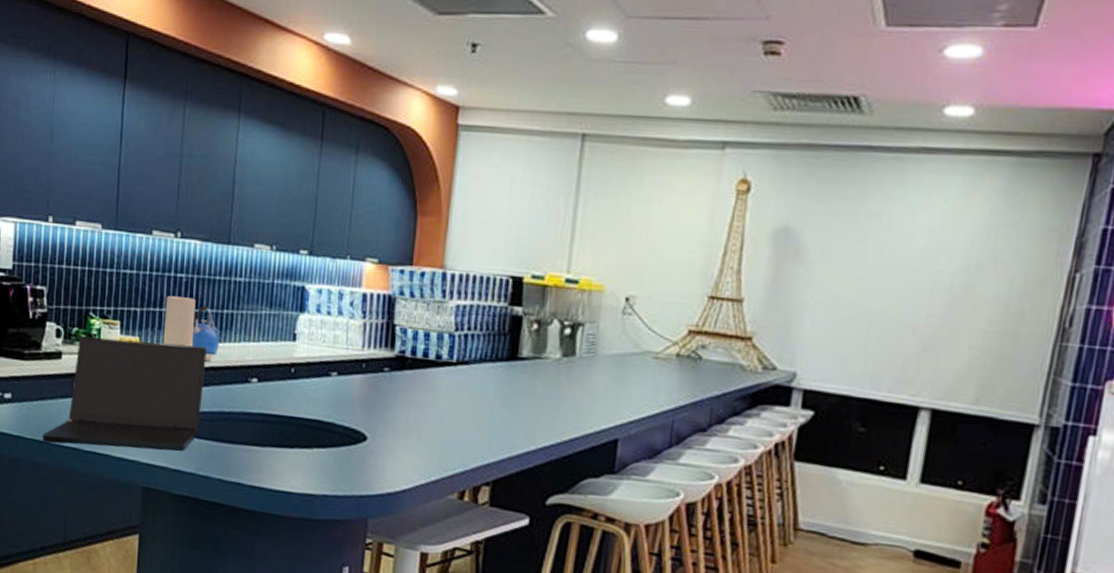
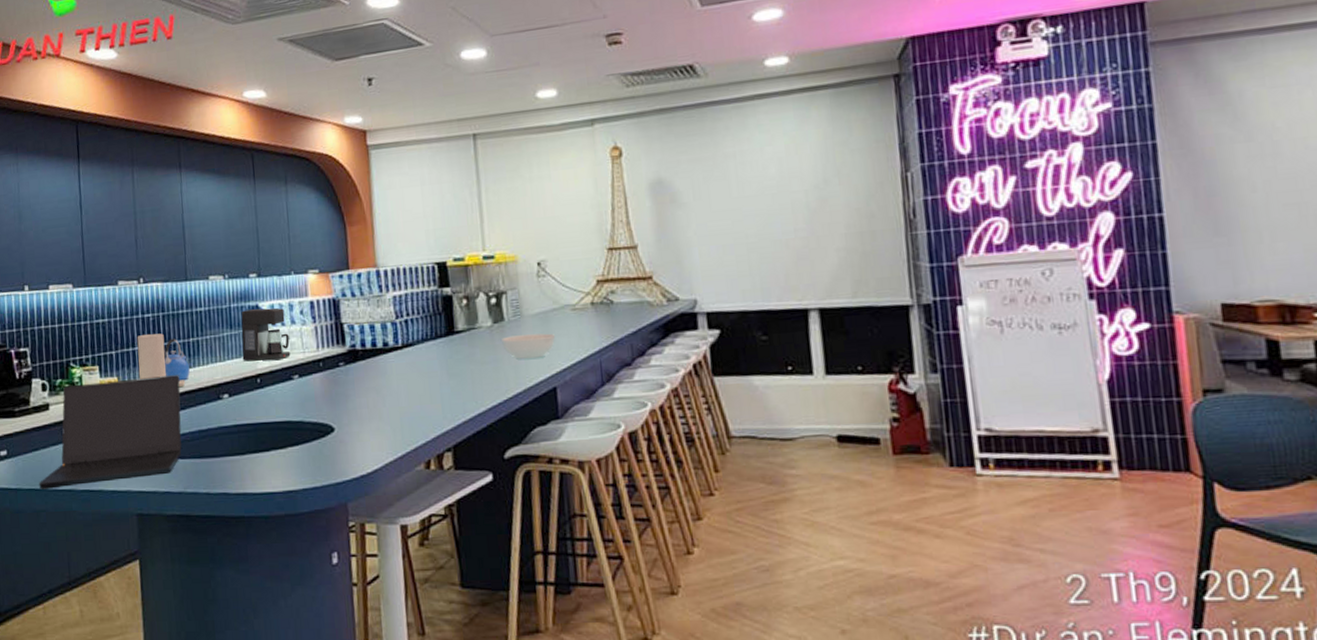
coffee maker: none [278,290,334,353] -> present [241,307,291,362]
bowl: none [568,374,629,405] -> present [502,333,556,360]

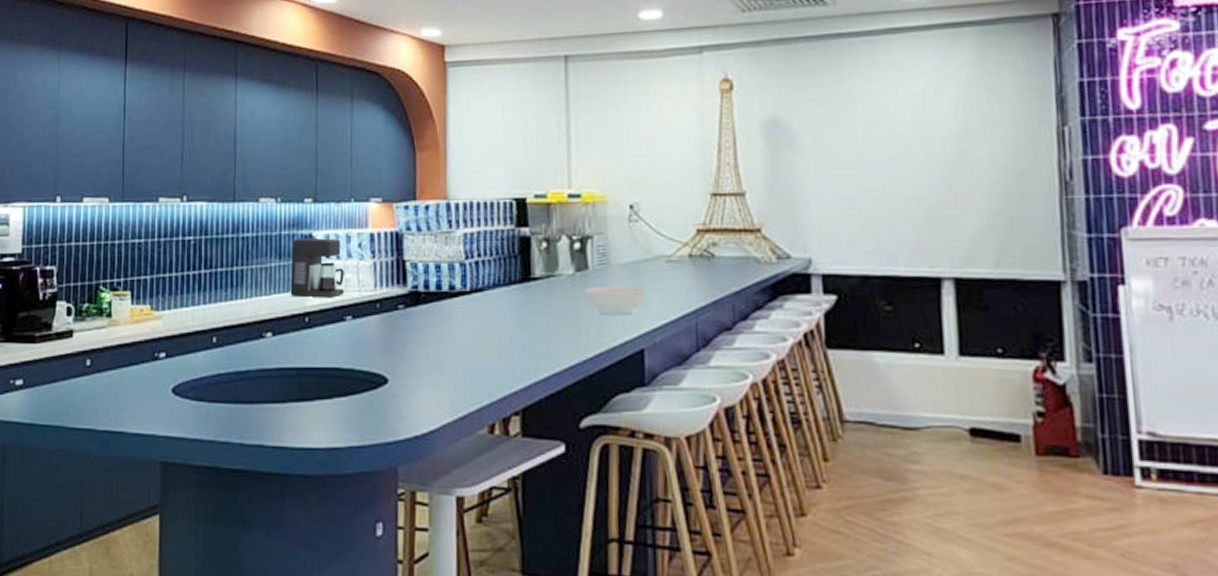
laptop: present [39,375,182,489] -> none [55,307,219,427]
paper towel: present [137,333,186,388] -> none [174,259,226,322]
kettle: present [164,339,190,381] -> none [203,266,231,314]

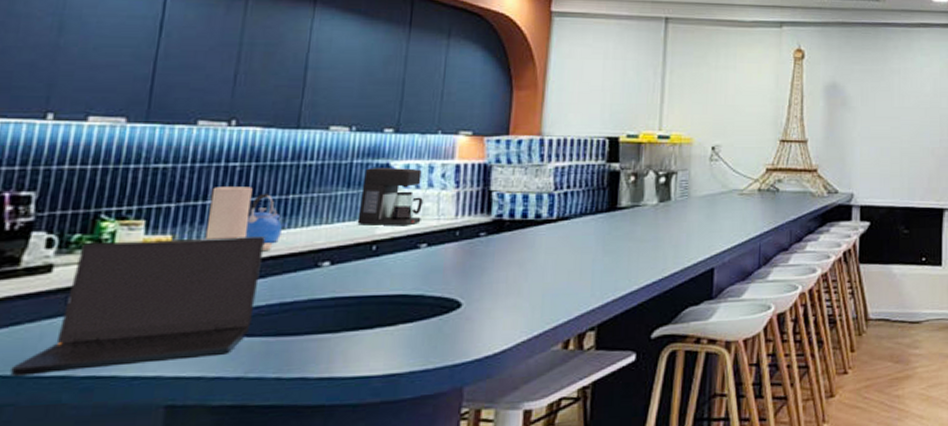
laptop: none [55,307,219,427] -> present [10,236,265,376]
paper towel: none [174,259,226,322] -> present [205,187,273,252]
kettle: none [203,266,231,314] -> present [244,194,282,244]
bowl: present [584,286,646,316] -> none [665,215,720,240]

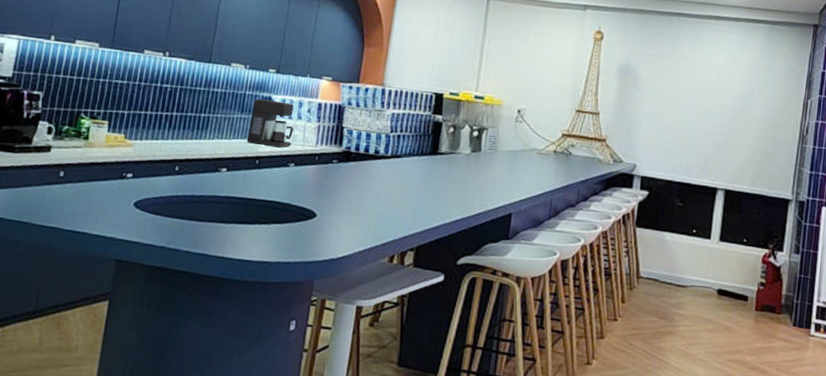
laptop: present [10,236,265,376] -> none [24,133,184,229]
paper towel: present [205,187,273,252] -> none [145,102,189,155]
kettle: present [244,194,282,244] -> none [171,110,196,149]

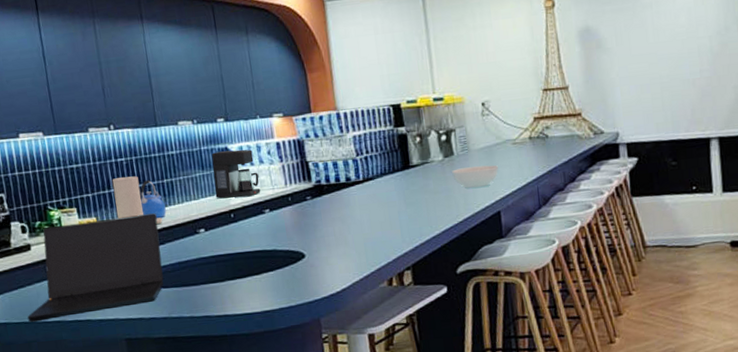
laptop: none [24,133,184,229] -> present [27,213,164,322]
paper towel: none [145,102,189,155] -> present [112,176,163,225]
kettle: none [171,110,196,149] -> present [140,180,166,219]
bowl: none [475,165,520,188] -> present [452,165,499,189]

